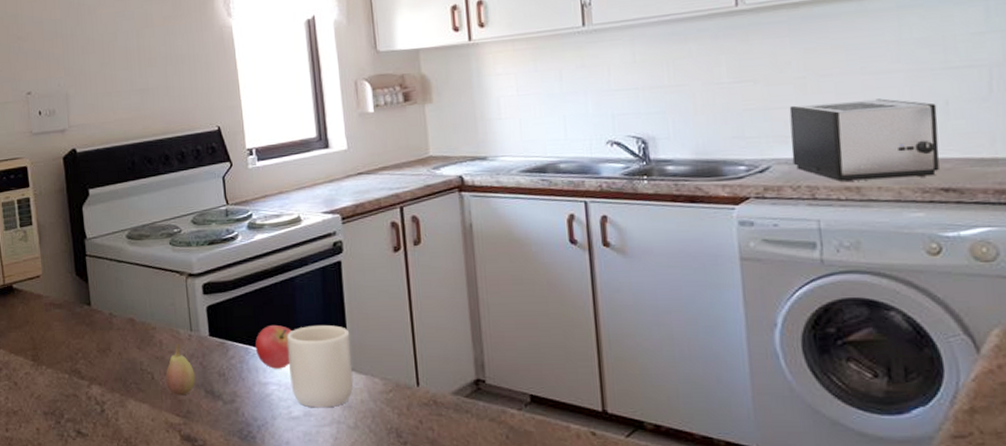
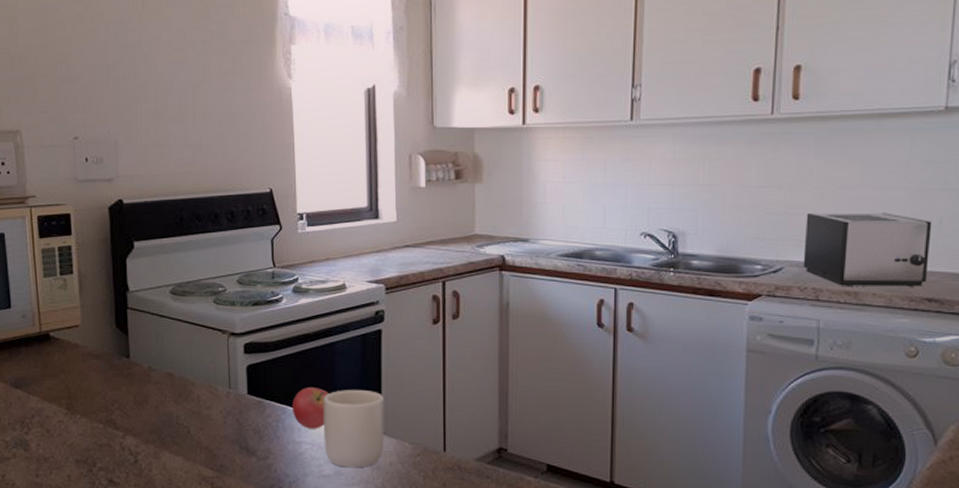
fruit: present [165,342,195,396] -> none [201,399,231,450]

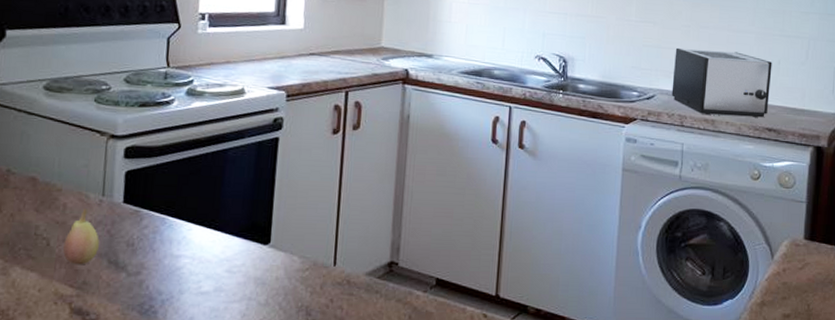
fruit: none [201,399,231,450] -> present [63,207,99,265]
fruit: present [292,386,329,429] -> none [172,195,216,242]
mug: present [323,389,384,468] -> none [205,199,276,284]

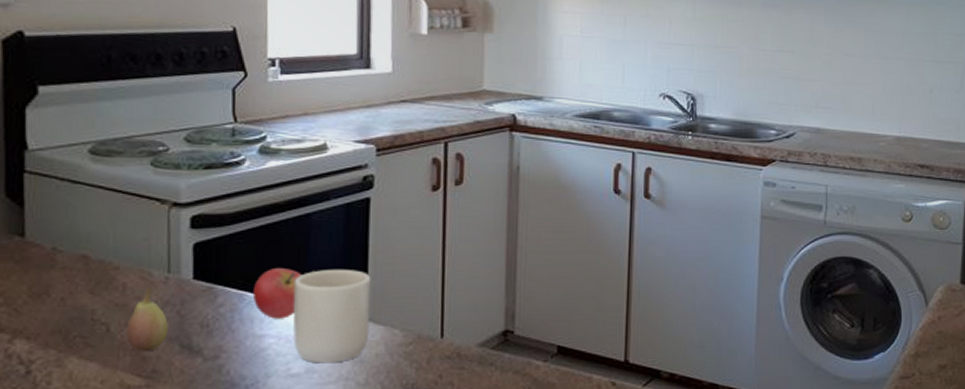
fruit: none [172,195,216,242] -> present [252,267,302,319]
mug: none [205,199,276,284] -> present [293,268,371,364]
toaster: present [671,47,772,118] -> none [813,79,924,153]

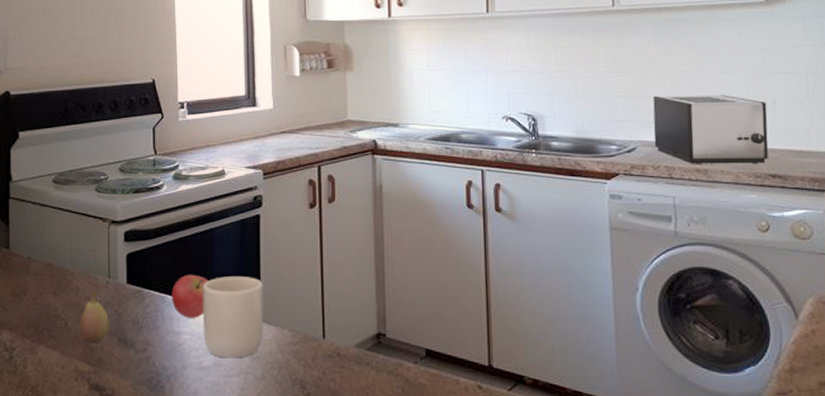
toaster: none [813,79,924,153] -> present [653,94,769,164]

